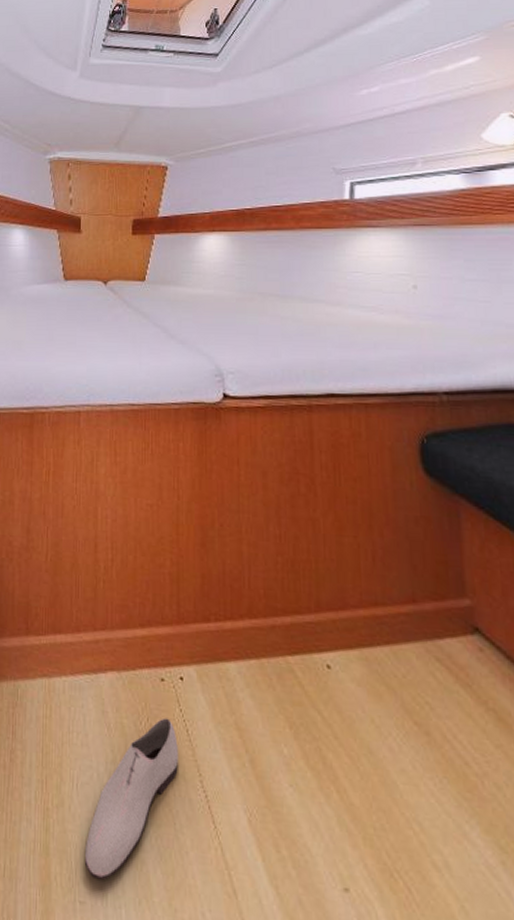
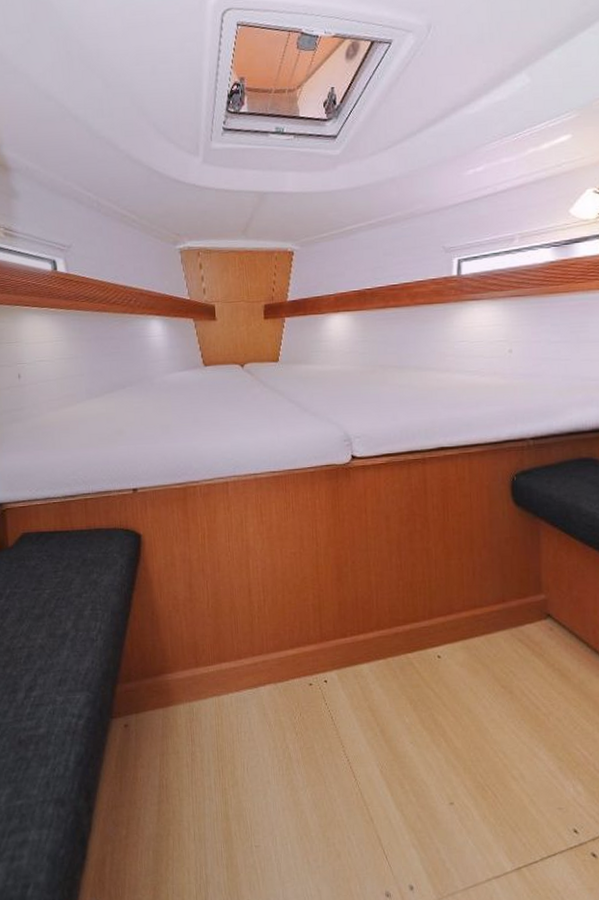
shoe: present [84,717,178,881] -> none [256,711,326,830]

